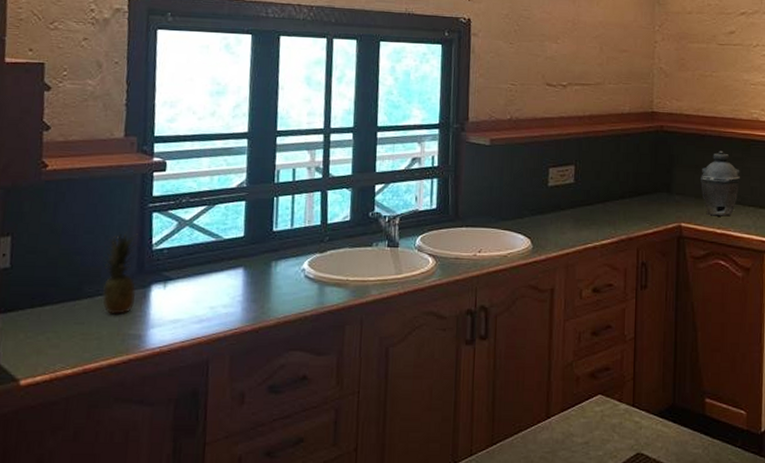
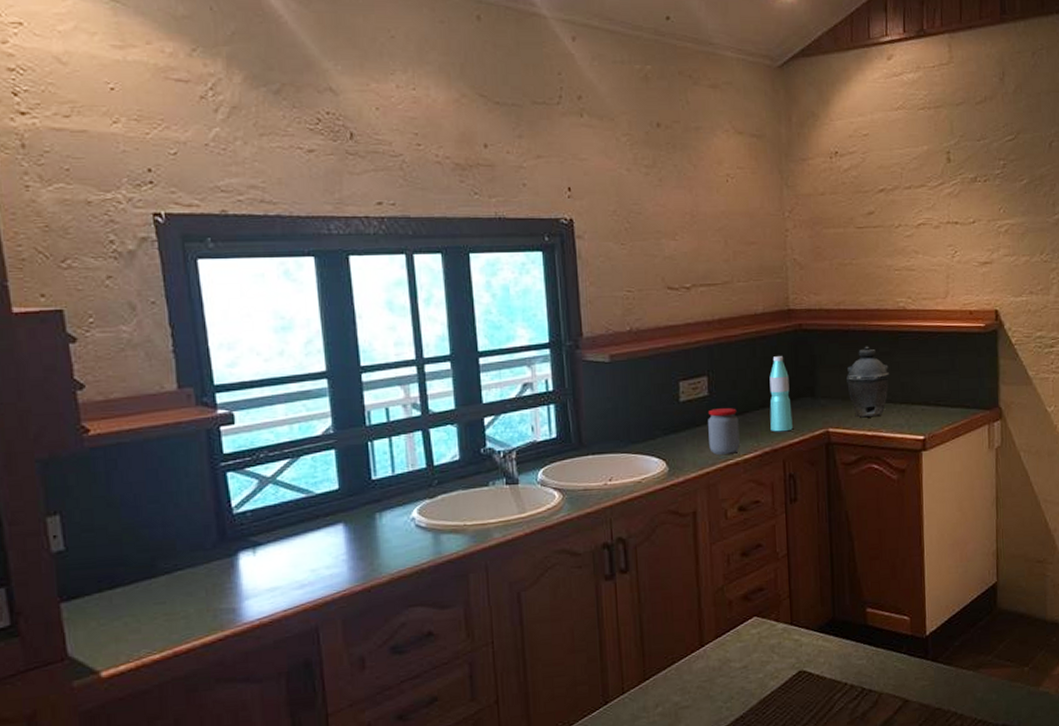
fruit: present [102,232,138,315] -> none [177,497,223,590]
jar: none [571,195,600,239] -> present [707,408,740,456]
water bottle: none [628,153,649,222] -> present [769,356,793,432]

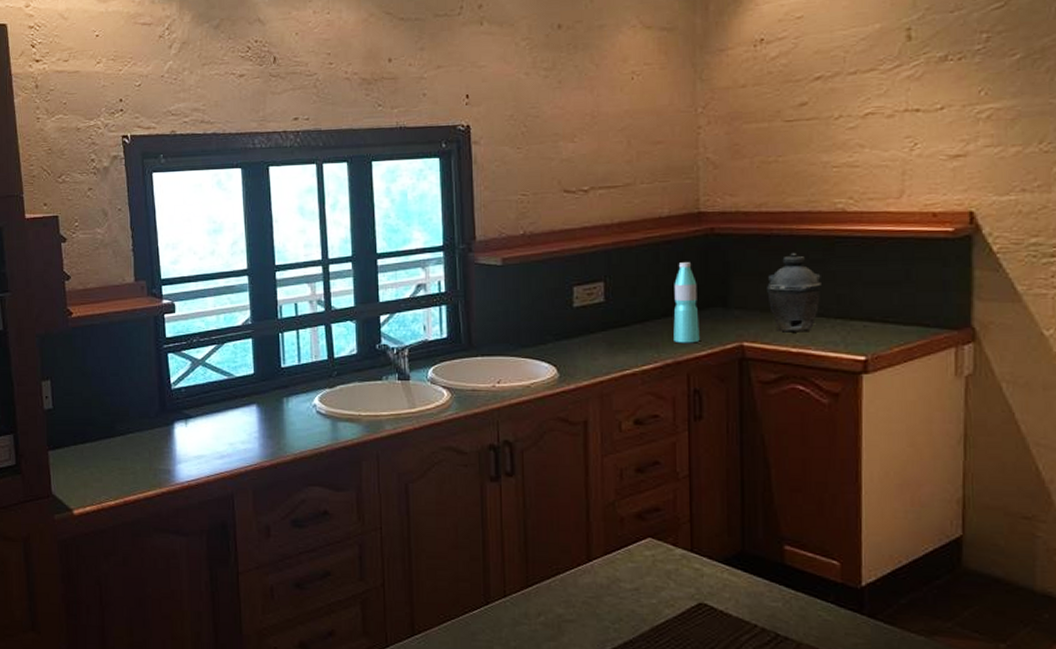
jar: present [707,408,740,456] -> none [603,316,638,365]

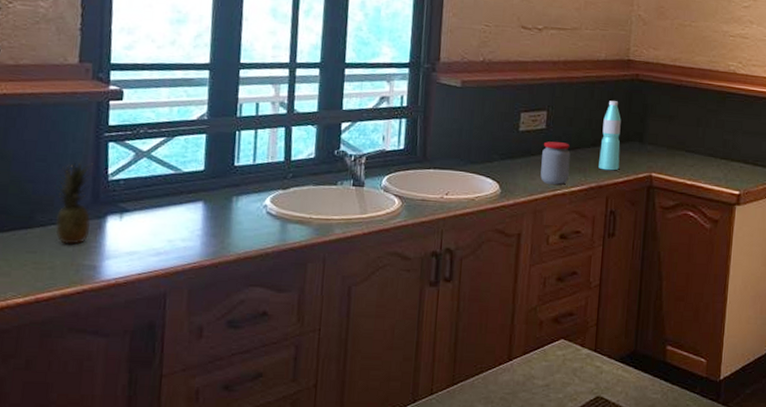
fruit: none [130,373,162,451] -> present [55,161,93,245]
jar: none [603,316,638,365] -> present [540,141,571,186]
kettle: present [767,252,821,332] -> none [673,102,714,168]

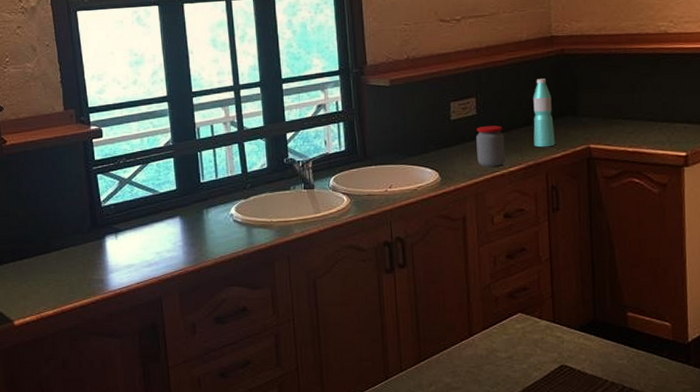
fruit: present [55,161,93,245] -> none [64,193,95,263]

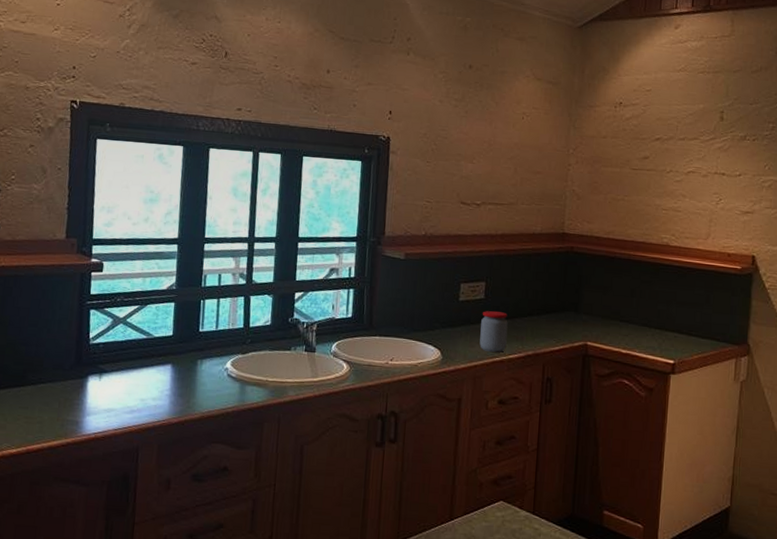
water bottle: present [533,79,555,148] -> none [535,272,557,339]

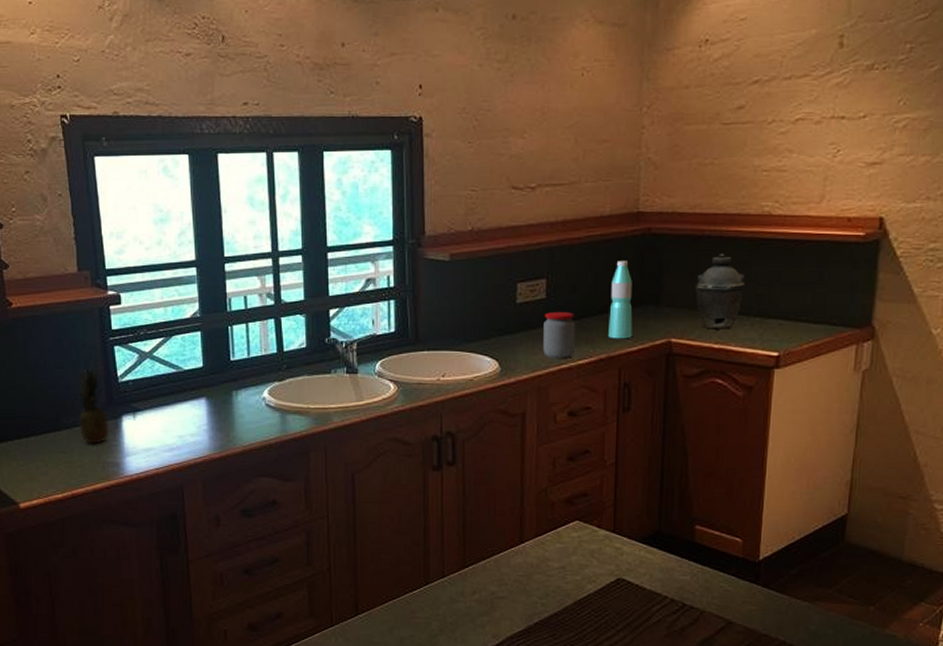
fruit: none [44,326,77,402] -> present [76,366,110,444]
water bottle: none [535,272,557,339] -> present [608,261,633,339]
kettle: none [608,273,648,338] -> present [696,253,745,330]

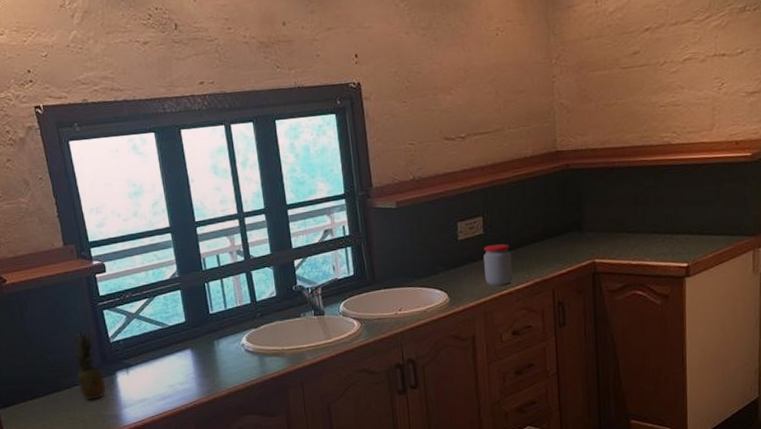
water bottle: present [608,261,633,339] -> none [539,195,561,264]
kettle: present [696,253,745,330] -> none [612,181,654,249]

